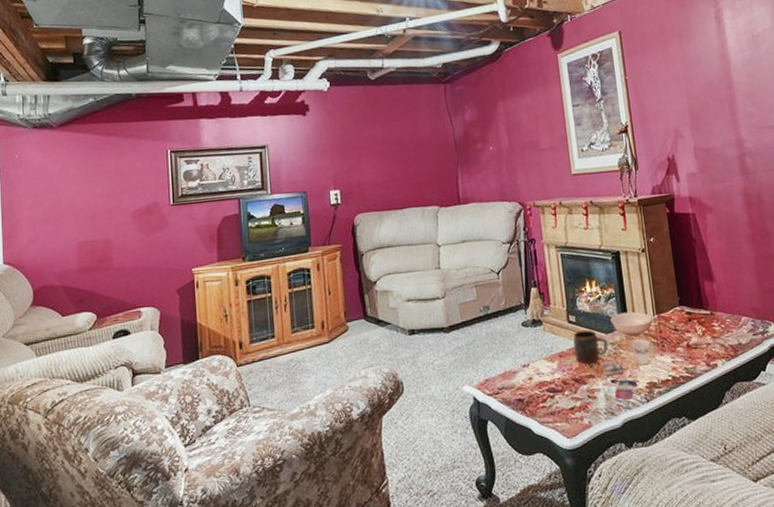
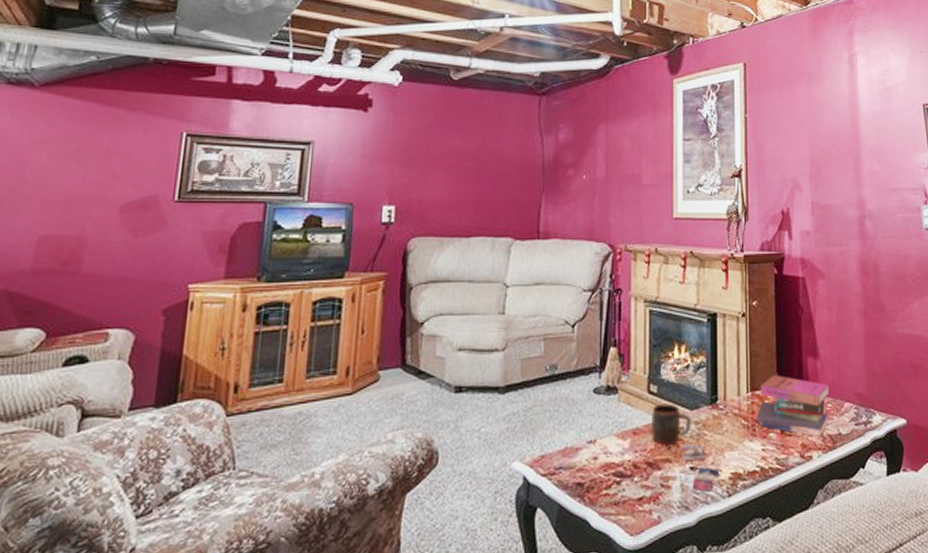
bowl: present [610,311,653,337] -> none [698,385,745,416]
teacup: present [630,339,655,366] -> none [717,420,745,452]
books: none [664,298,730,349] -> present [756,374,830,438]

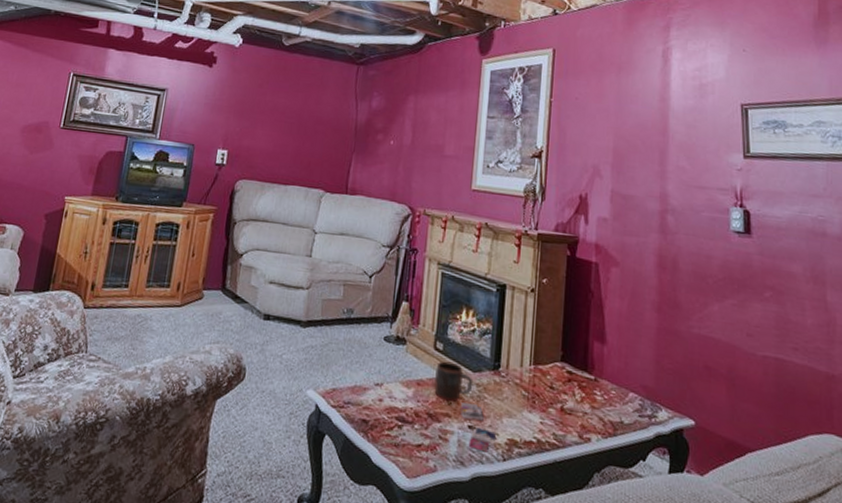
books: present [756,374,830,438] -> none [536,352,615,422]

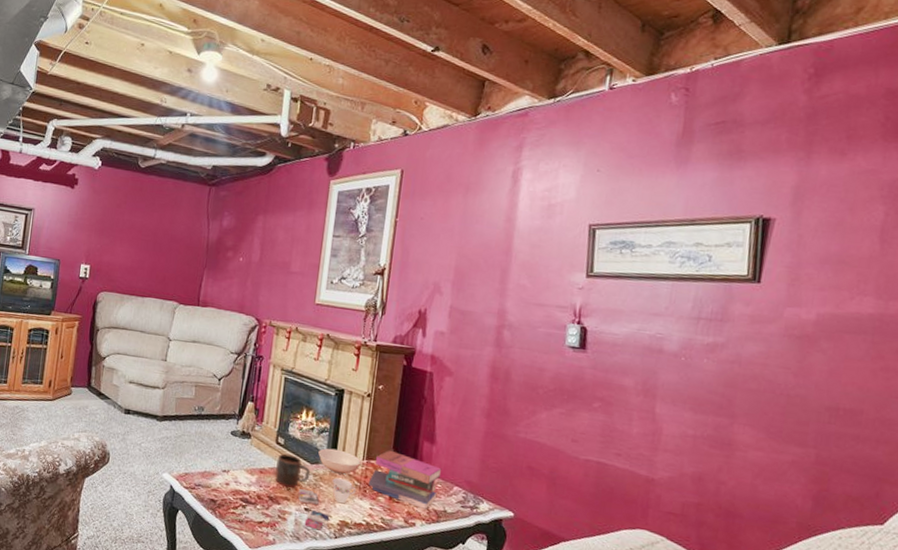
bowl: none [481,353,528,384] -> present [318,448,361,475]
teacup: none [497,387,524,419] -> present [332,477,356,504]
books: none [536,352,615,422] -> present [368,450,442,510]

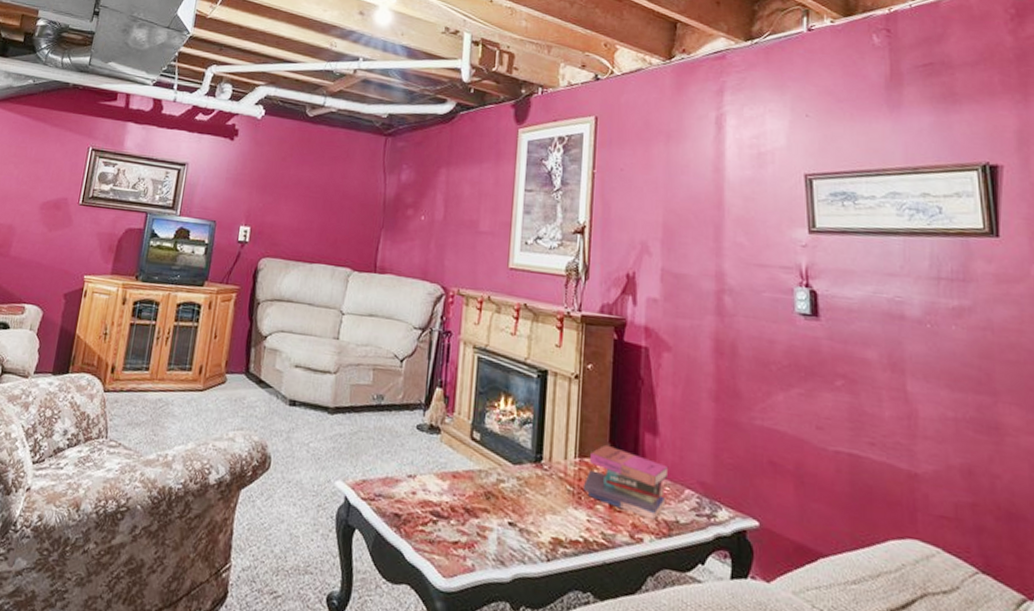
mug: present [275,453,310,488] -> none [471,451,512,497]
magazine: present [297,489,329,531] -> none [499,497,538,552]
bowl: present [318,448,361,475] -> none [521,443,573,477]
teacup: present [332,477,356,504] -> none [539,481,569,516]

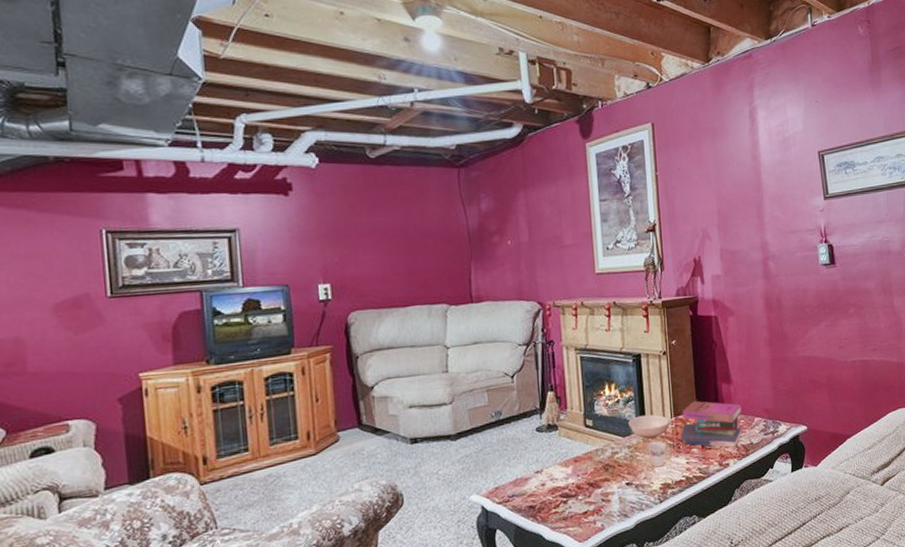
bowl: none [521,443,573,477] -> present [628,414,670,439]
teacup: none [539,481,569,516] -> present [646,441,671,468]

